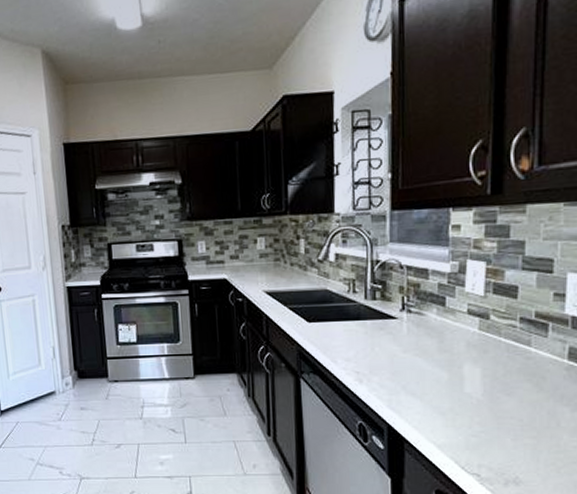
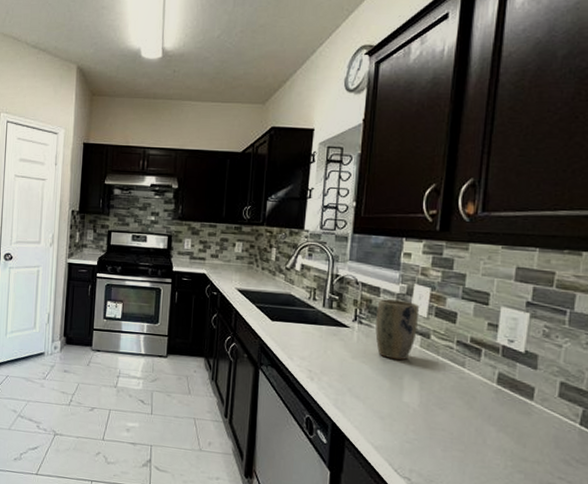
plant pot: none [426,280,474,348] -> present [375,299,419,361]

